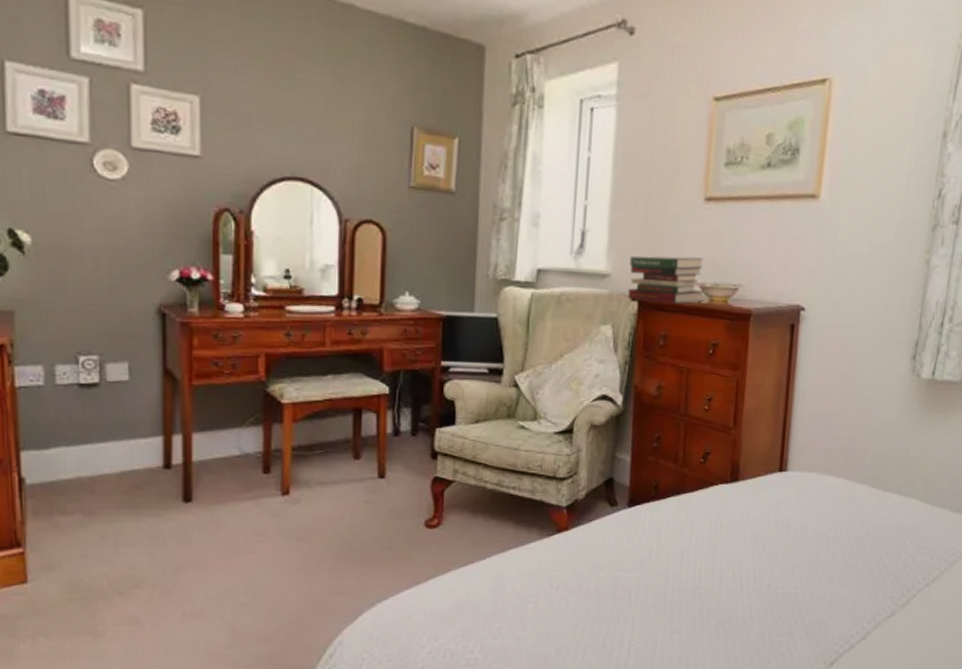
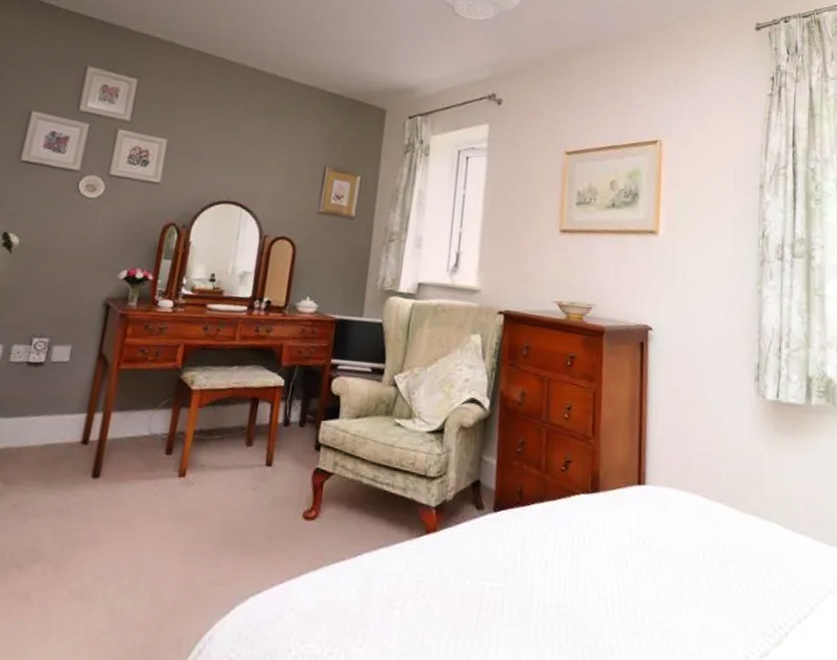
books: present [627,255,705,305] -> none [494,275,562,319]

